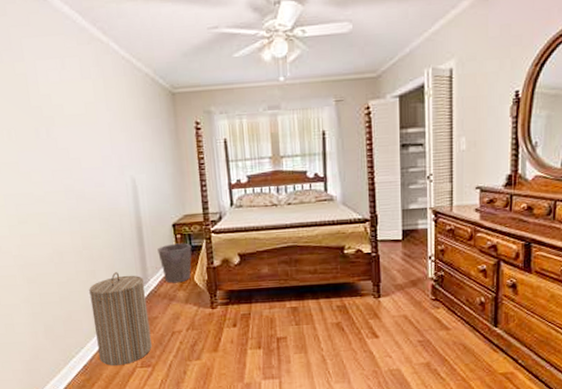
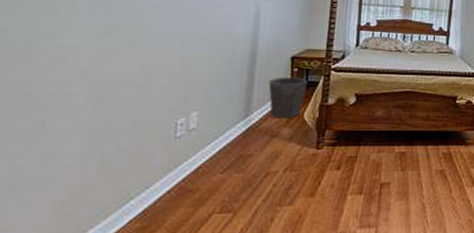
laundry hamper: present [89,272,152,366] -> none [167,101,246,210]

